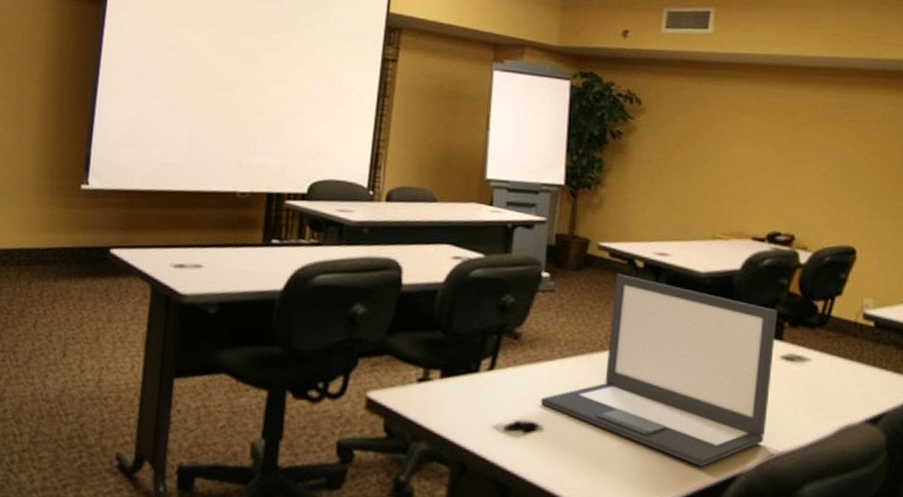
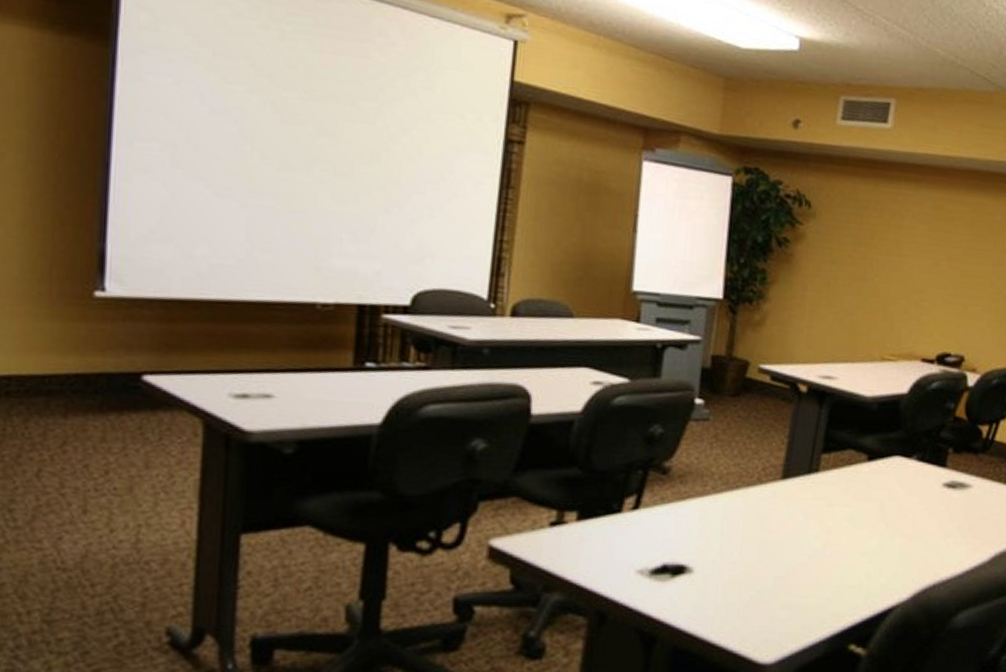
laptop: present [541,274,778,467] -> none [691,399,943,601]

